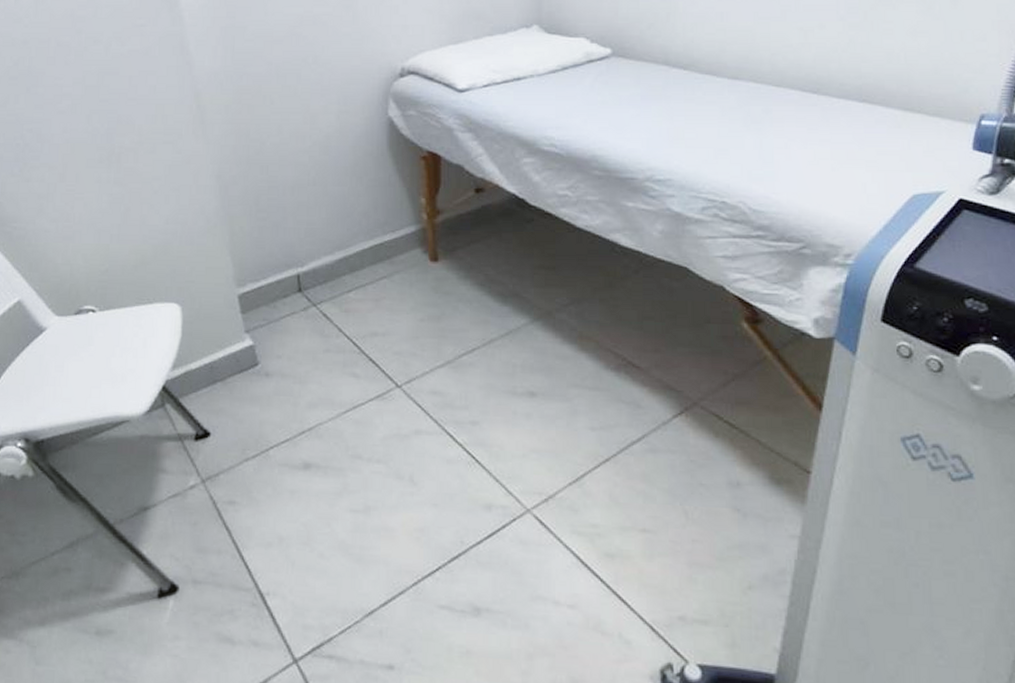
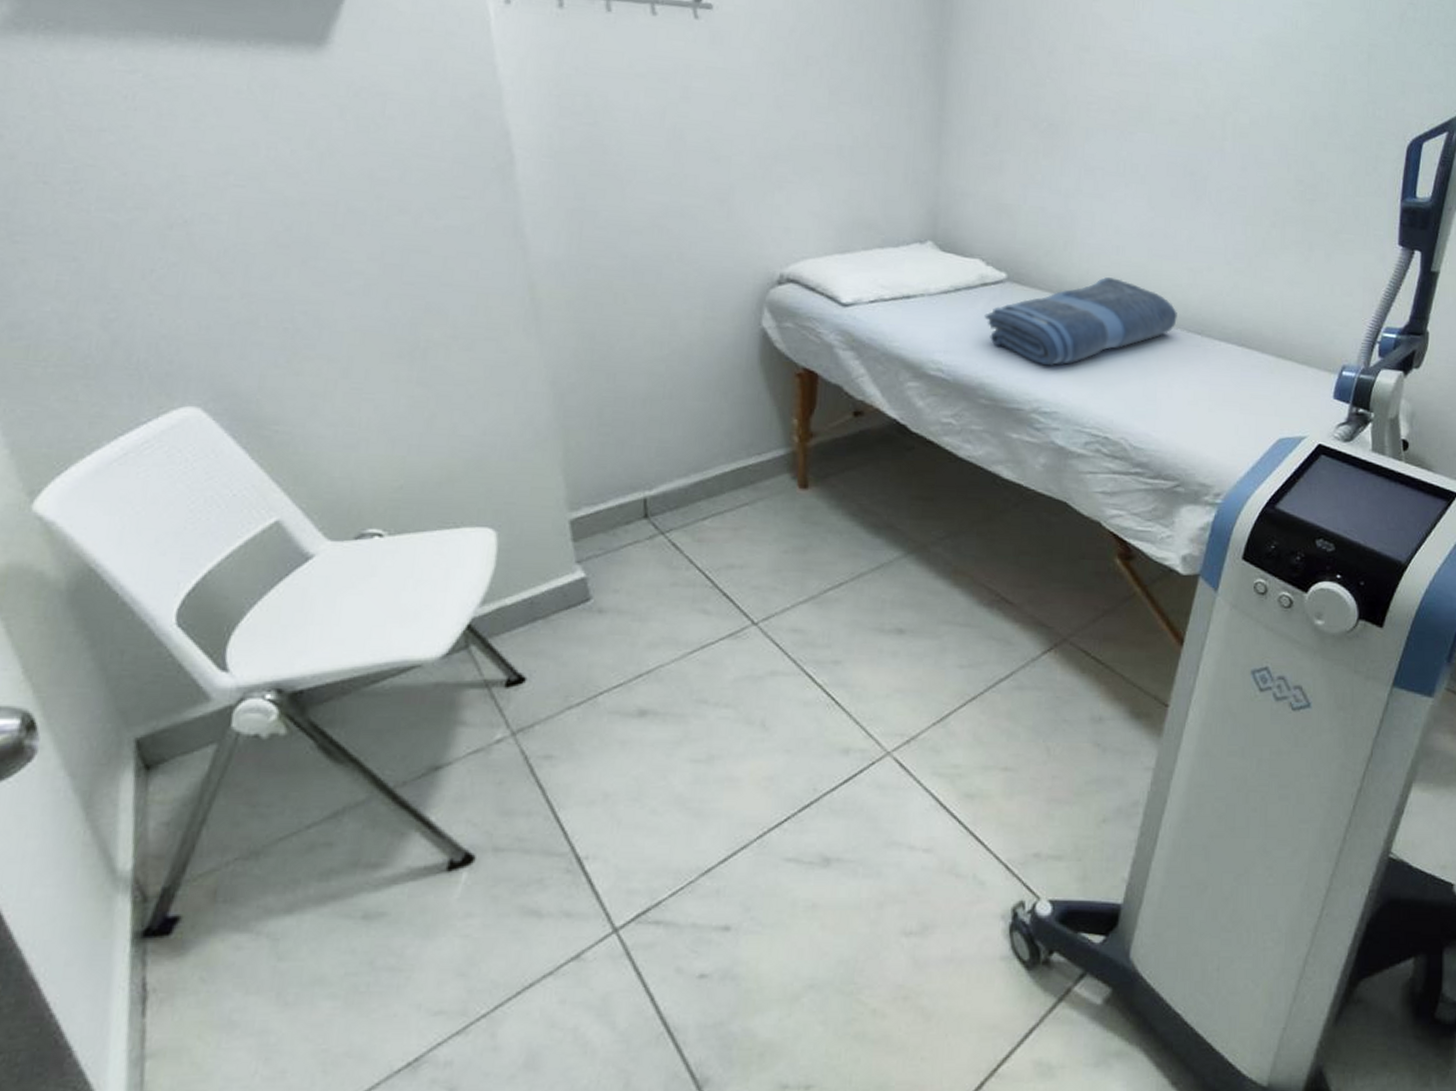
towel: none [592,43,790,134] -> present [984,276,1177,365]

